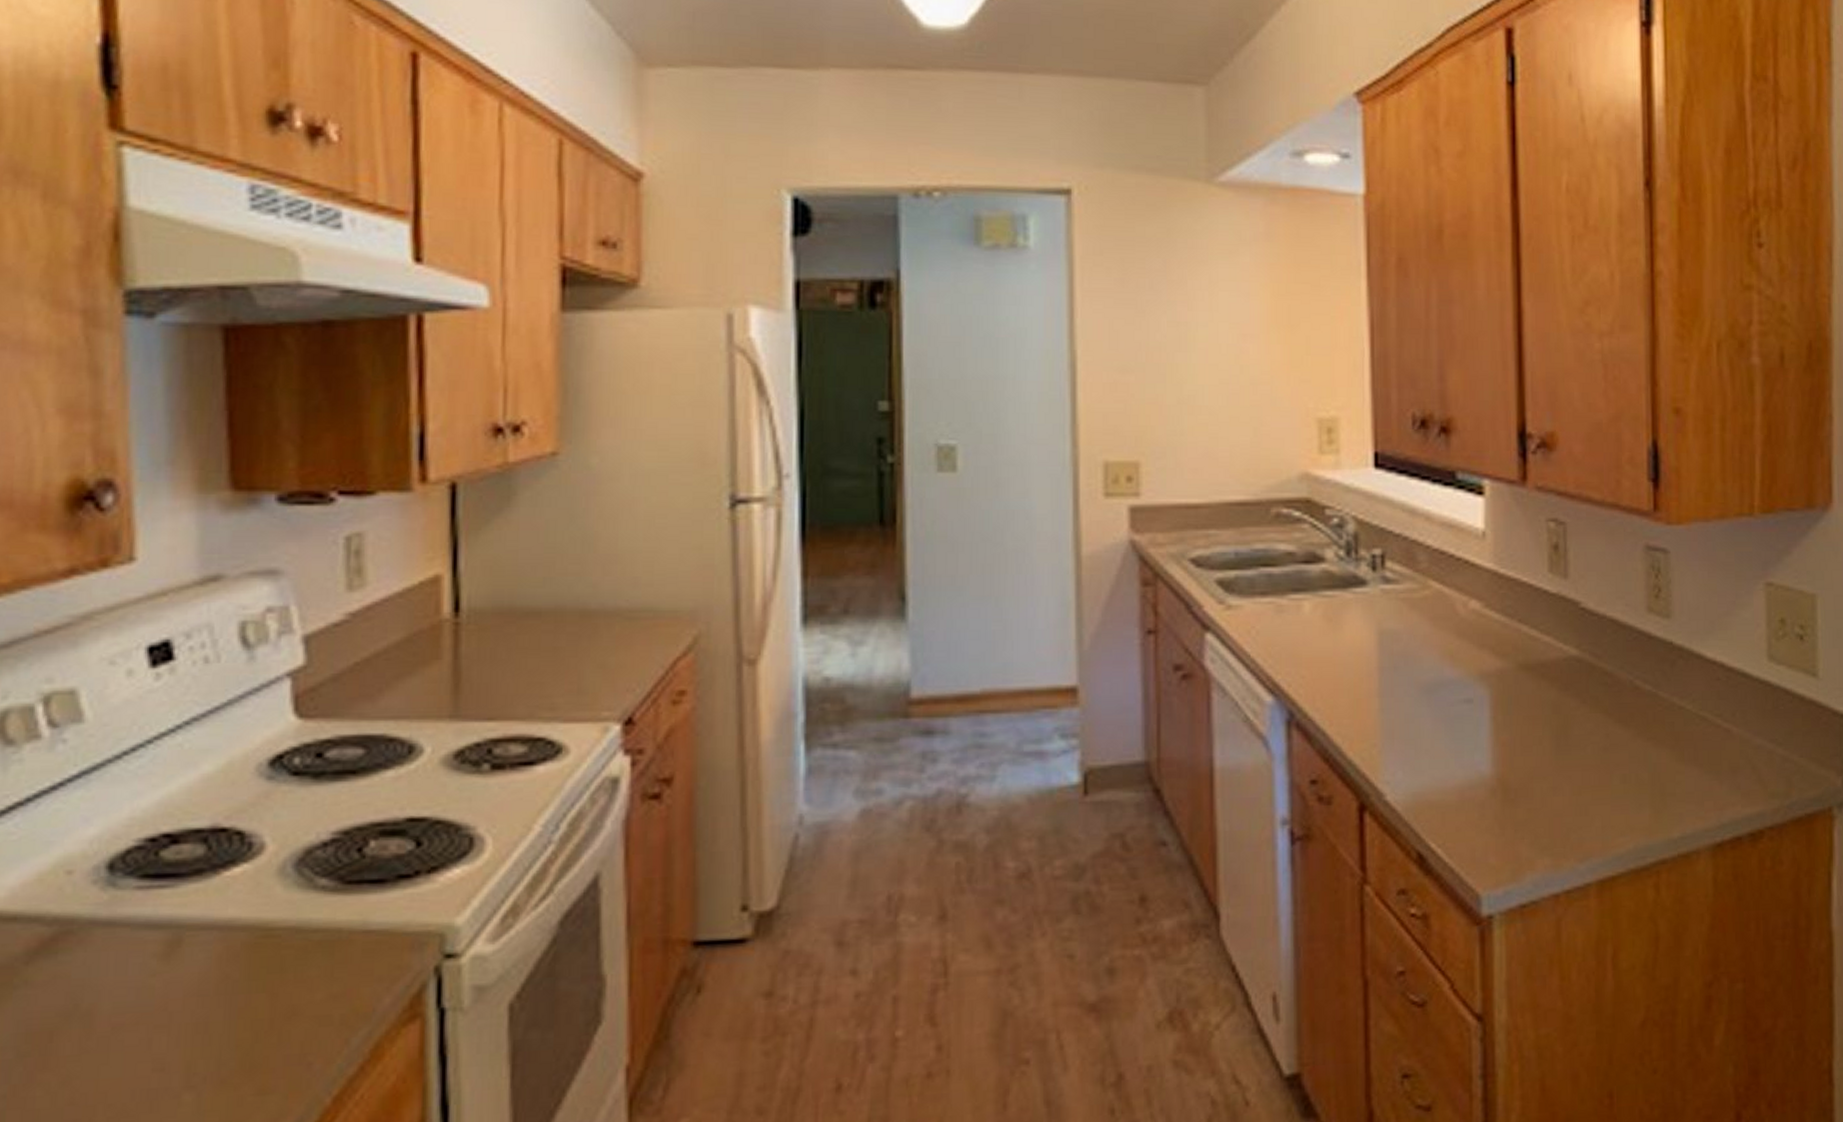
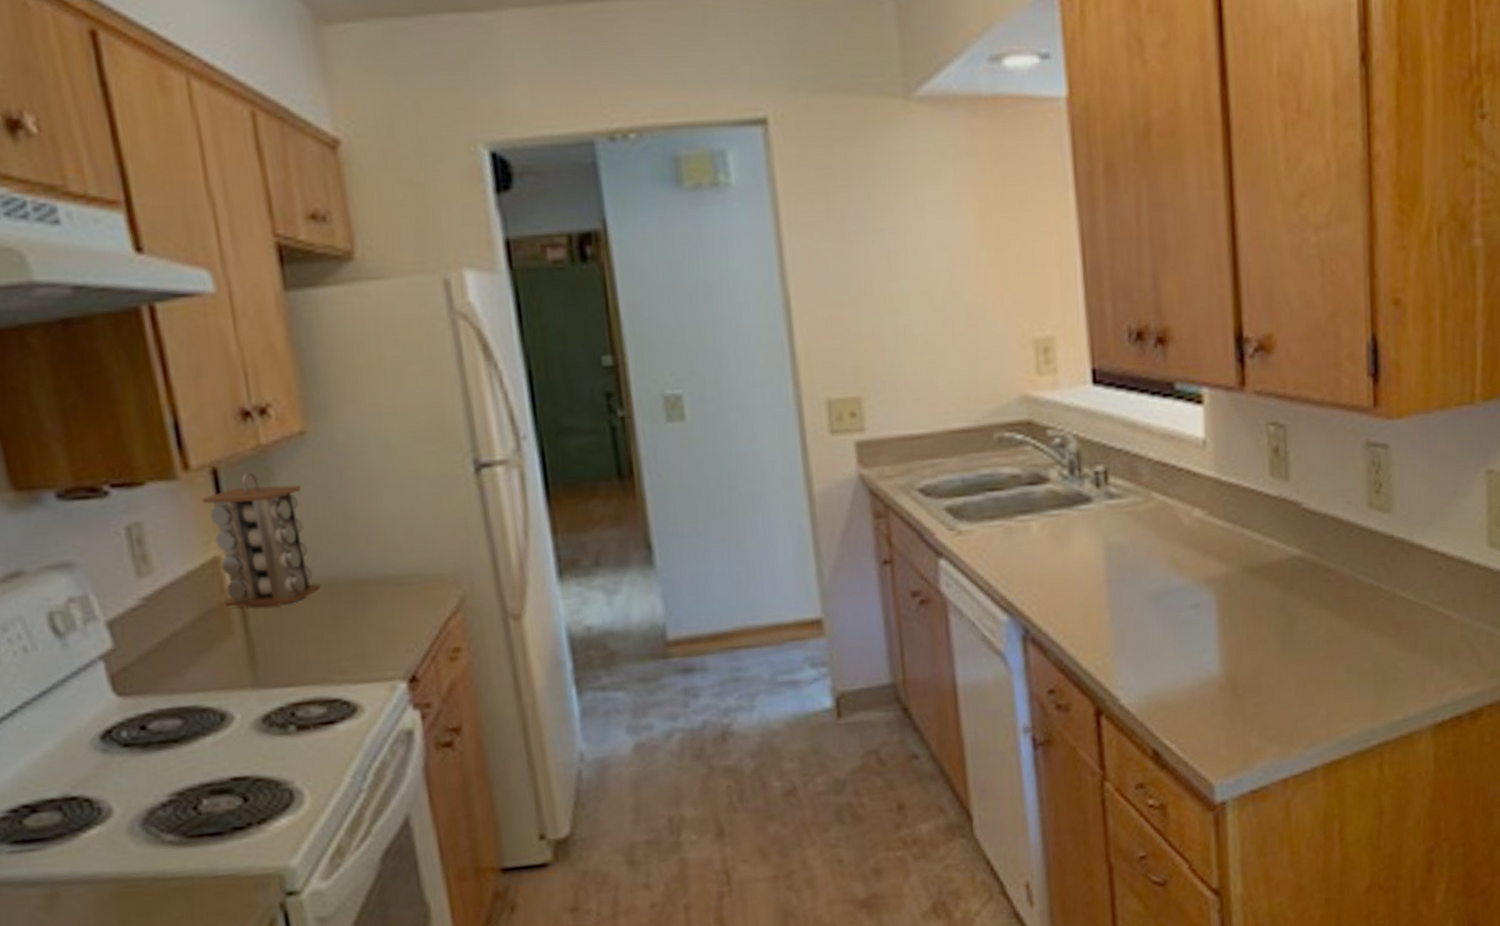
spice rack: none [434,489,545,633] -> present [202,471,321,608]

